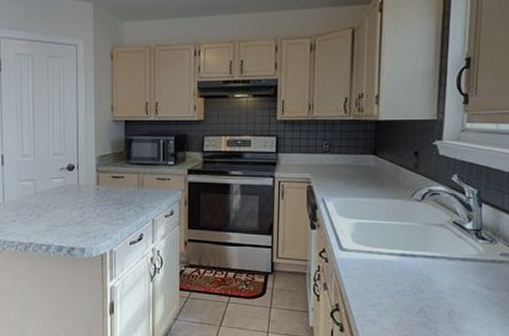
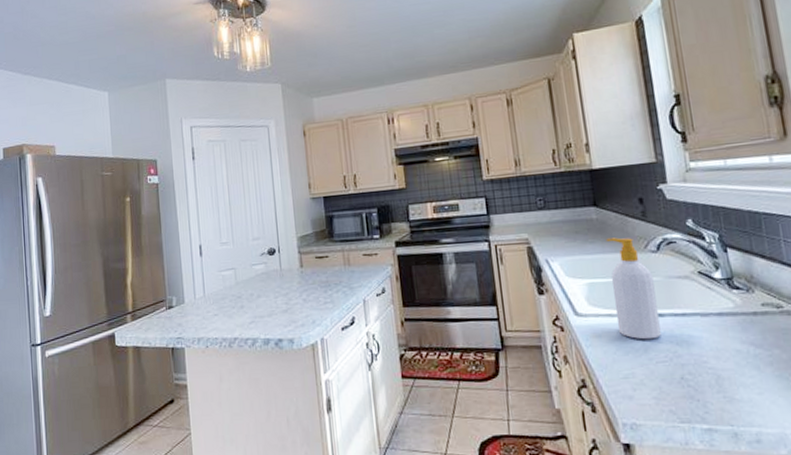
soap bottle: none [374,185,413,276] -> present [605,237,661,340]

